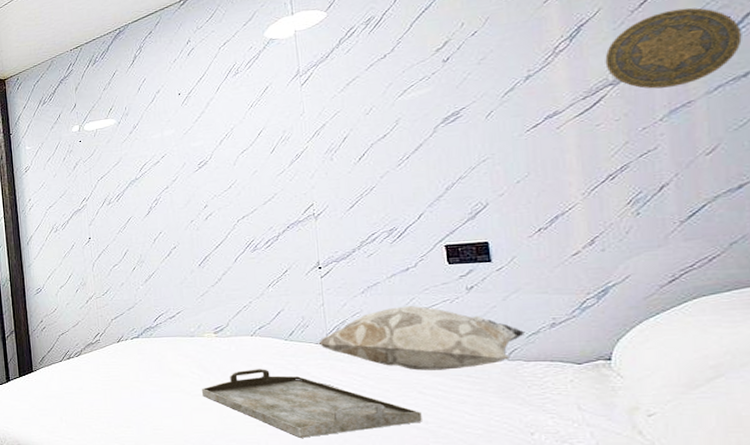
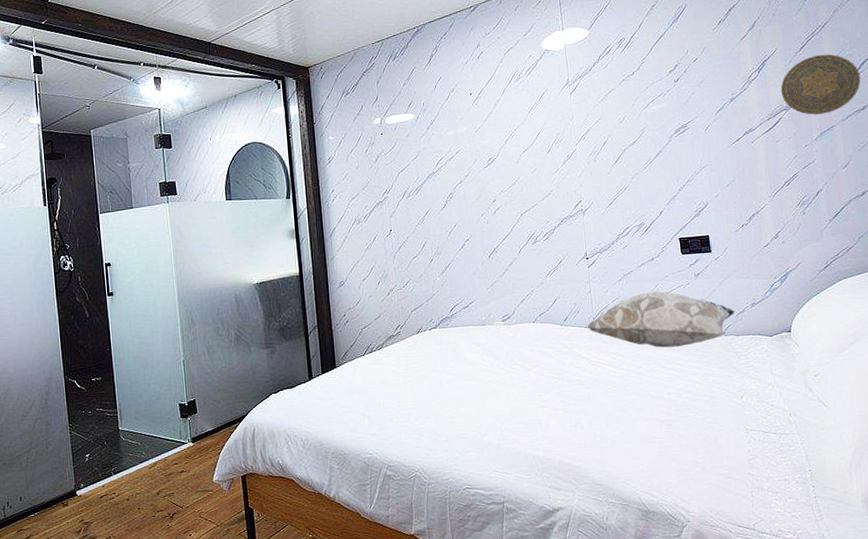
serving tray: present [202,369,422,438] -> none [492,353,666,415]

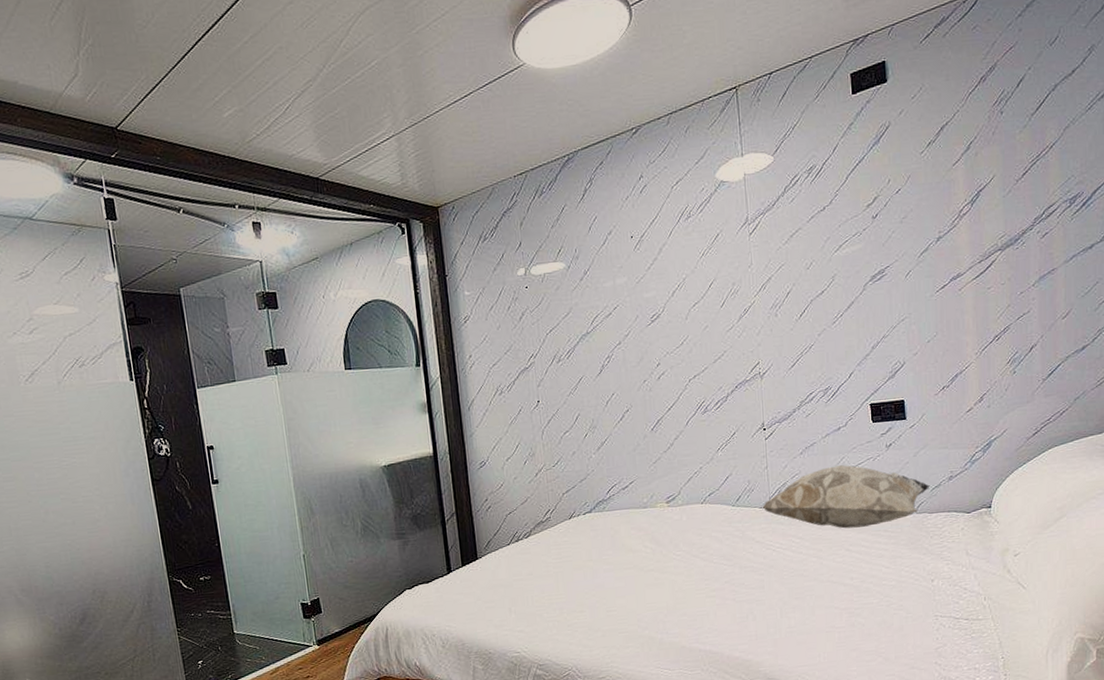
decorative plate: present [780,54,861,115] -> none [996,181,1090,256]

